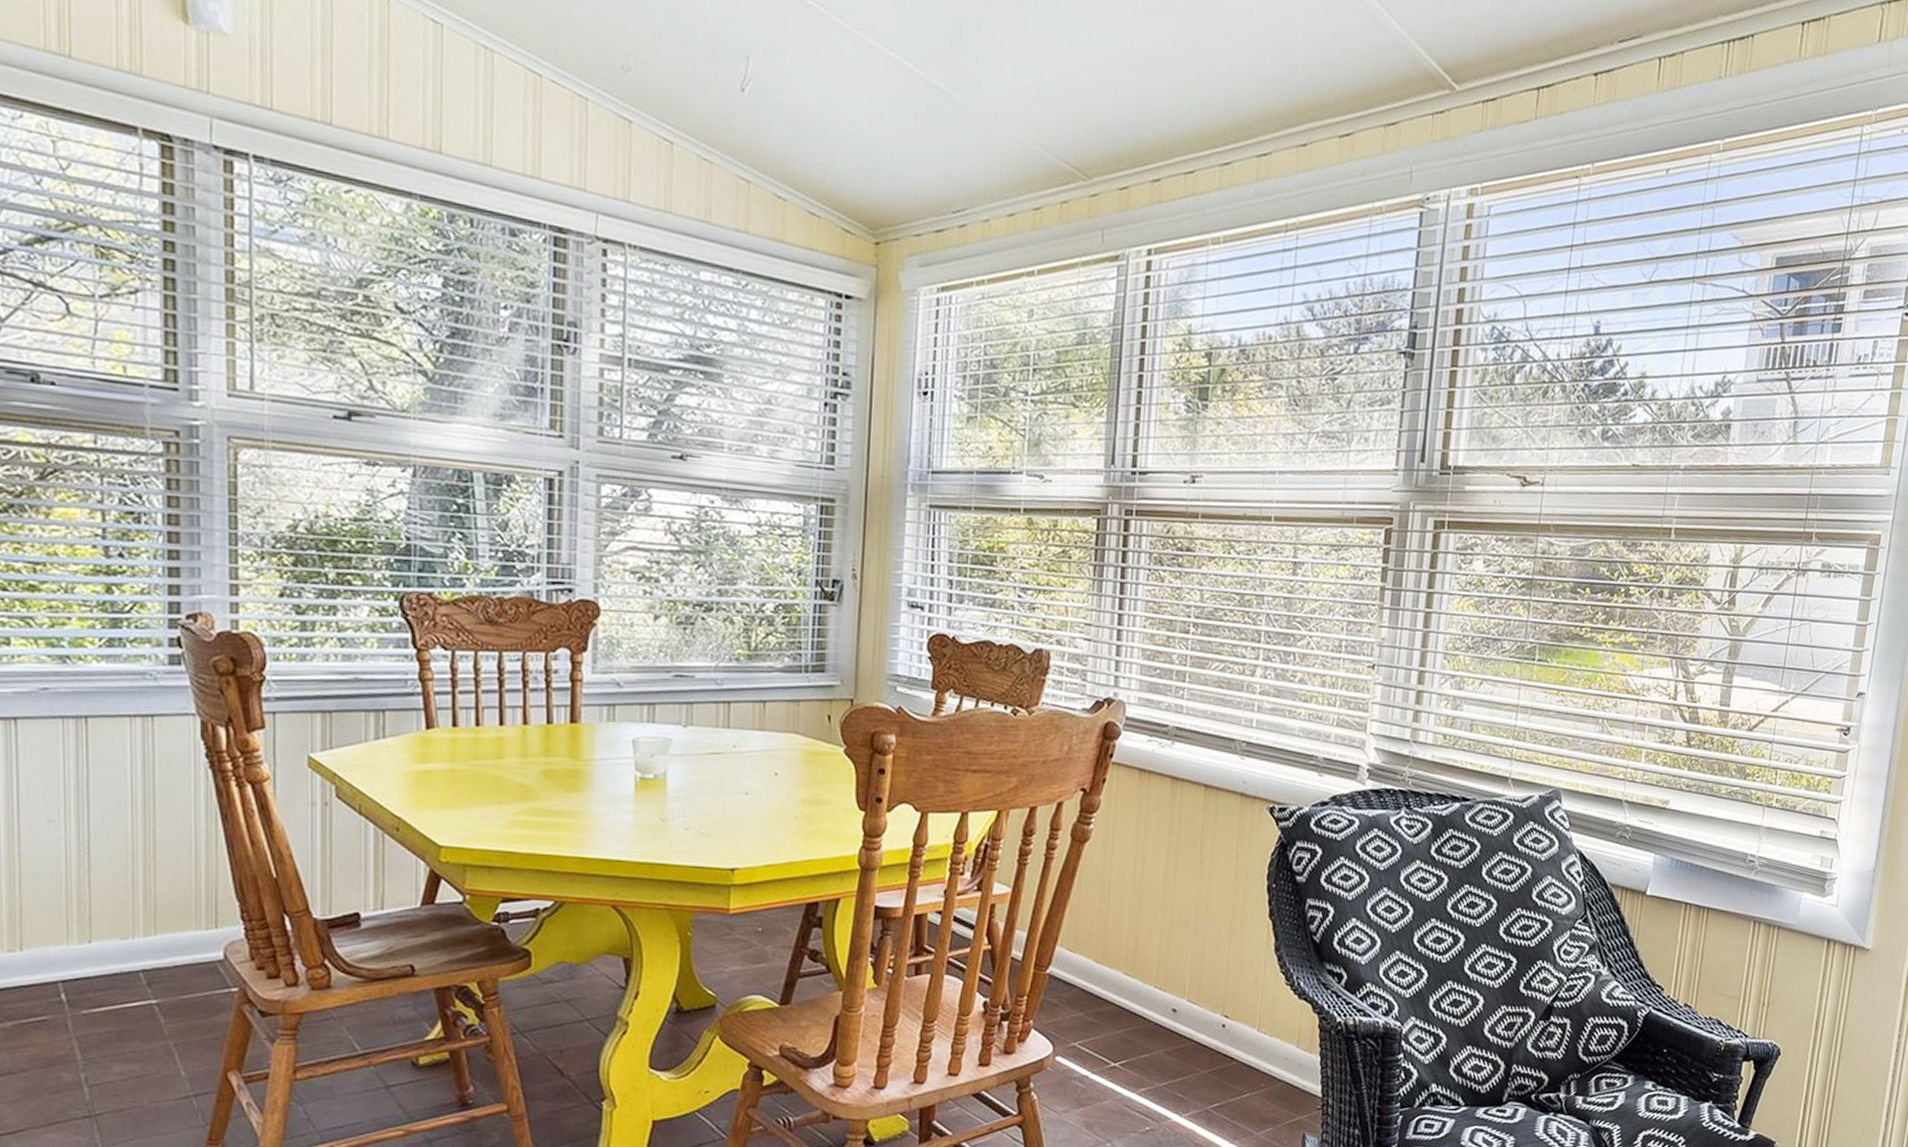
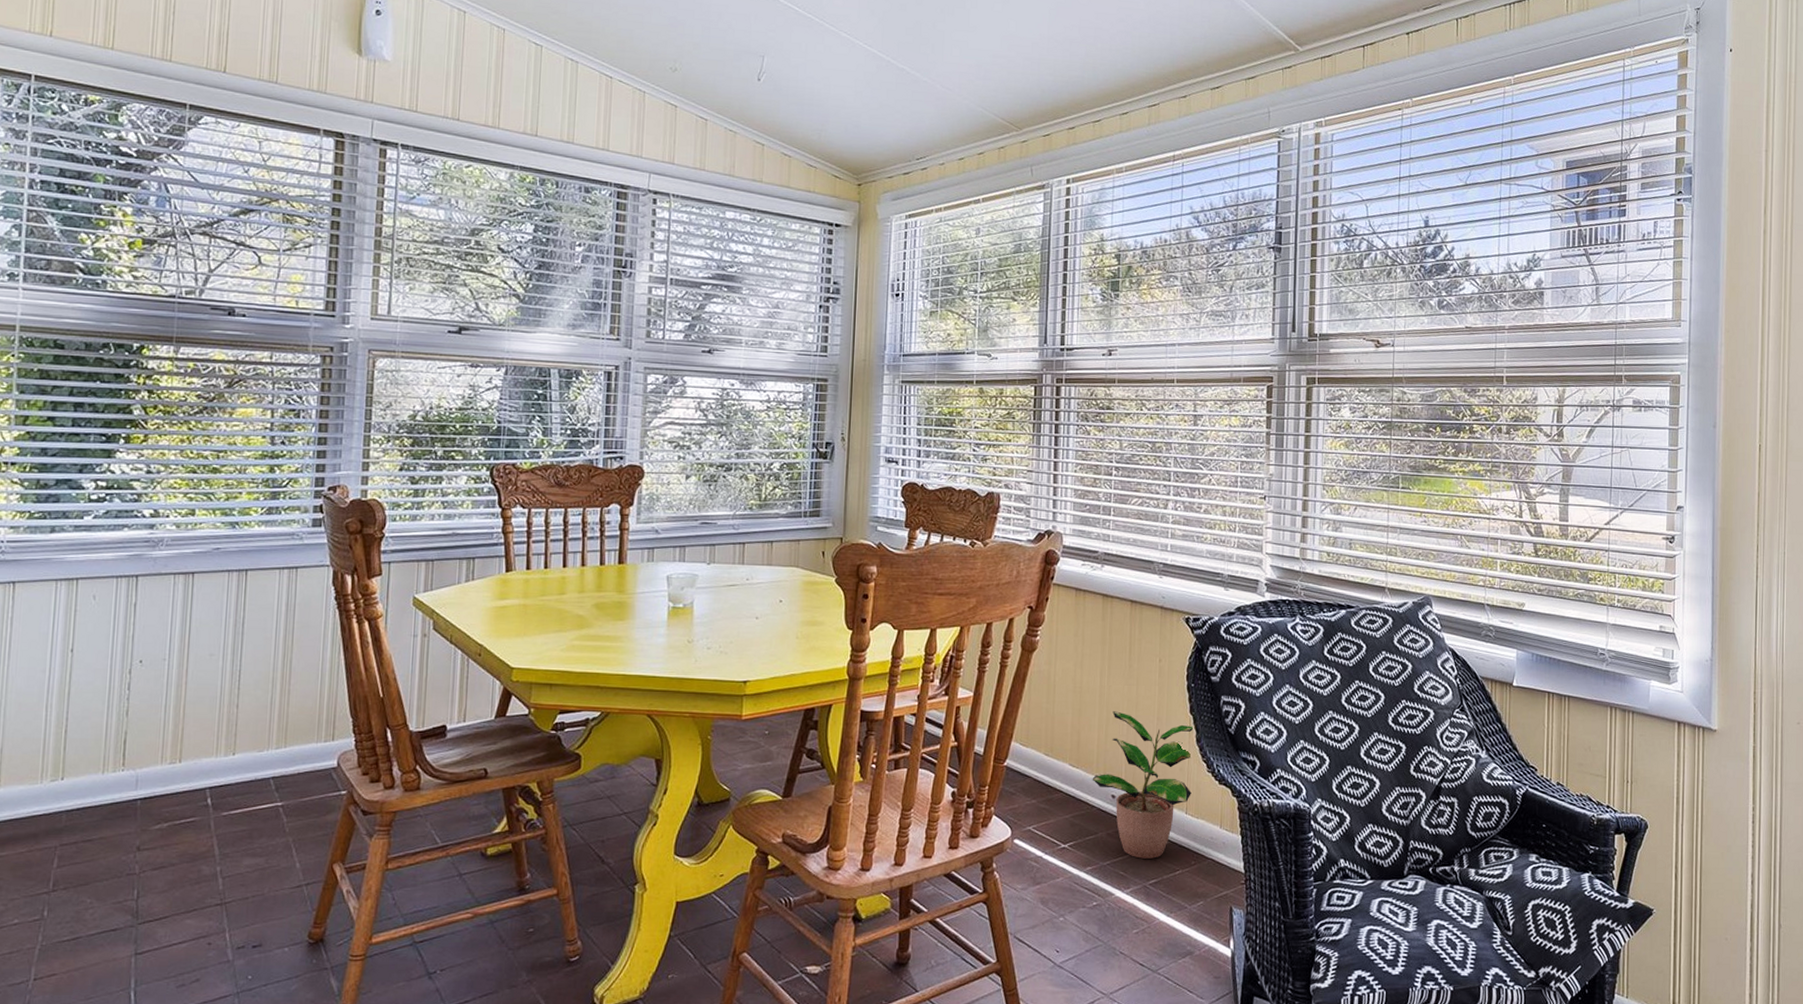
potted plant: none [1150,913,1274,1080] -> present [1092,711,1195,859]

